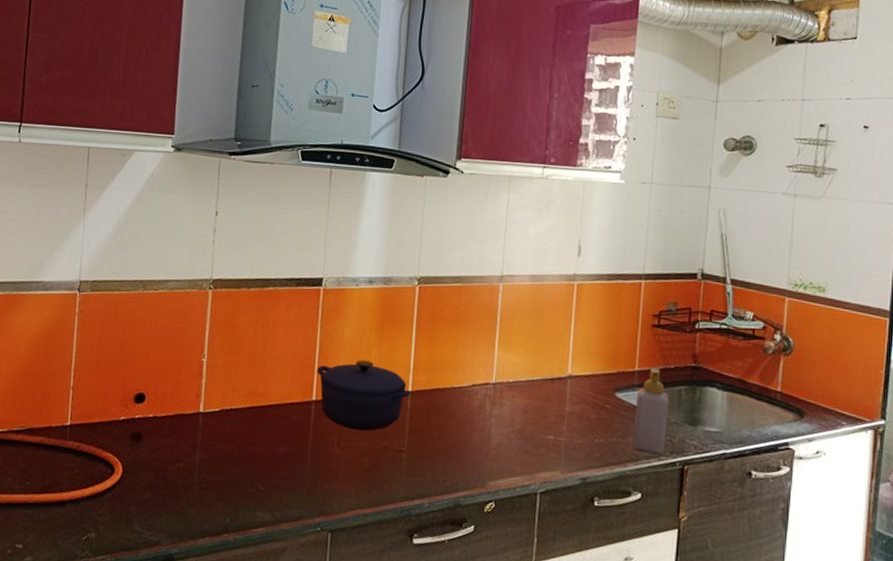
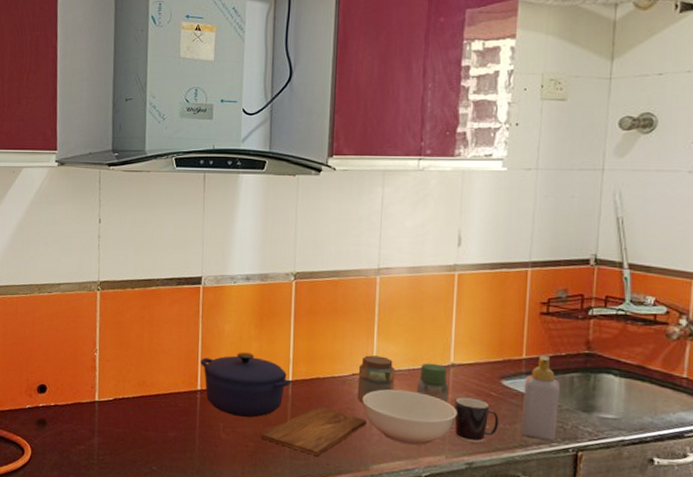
cutting board: none [376,419,485,472] -> present [260,406,367,456]
peanut butter: none [476,365,515,416] -> present [357,355,396,403]
bowl: none [481,401,573,461] -> present [362,389,457,446]
jar: none [534,374,566,416] -> present [416,363,449,403]
mug: none [570,409,612,458] -> present [454,397,499,444]

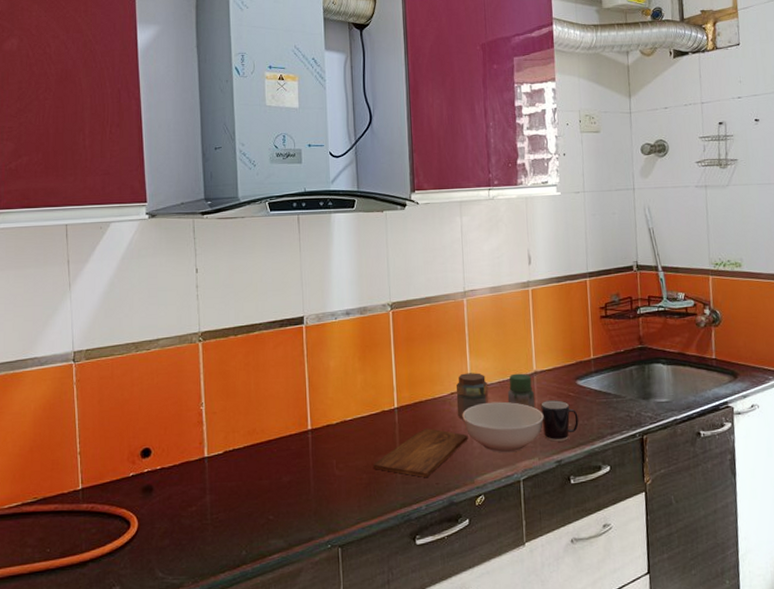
cooking pot: present [200,352,292,418] -> none [309,385,397,451]
soap bottle: present [521,356,560,442] -> none [595,354,625,430]

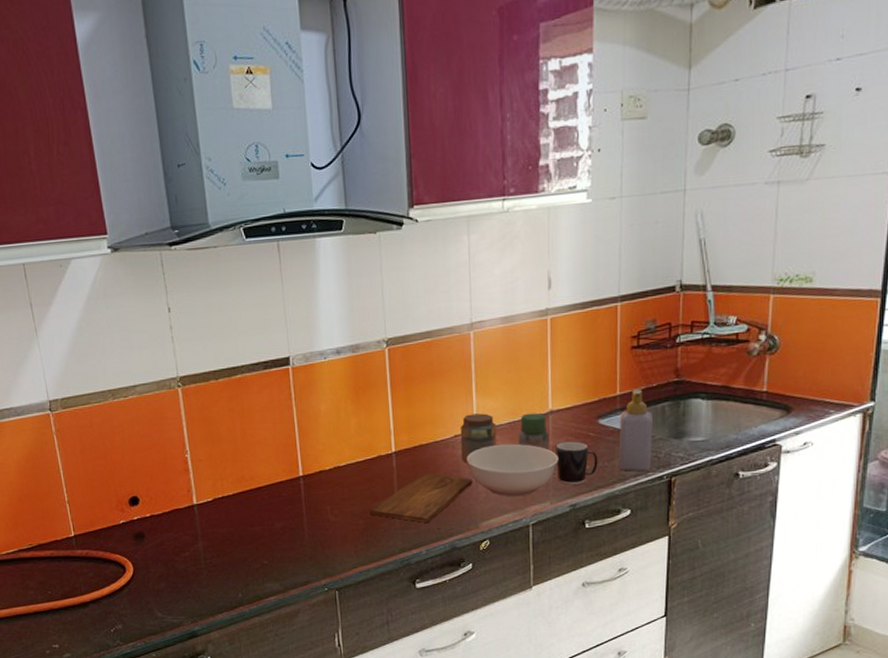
soap bottle: none [595,354,625,430] -> present [619,389,653,472]

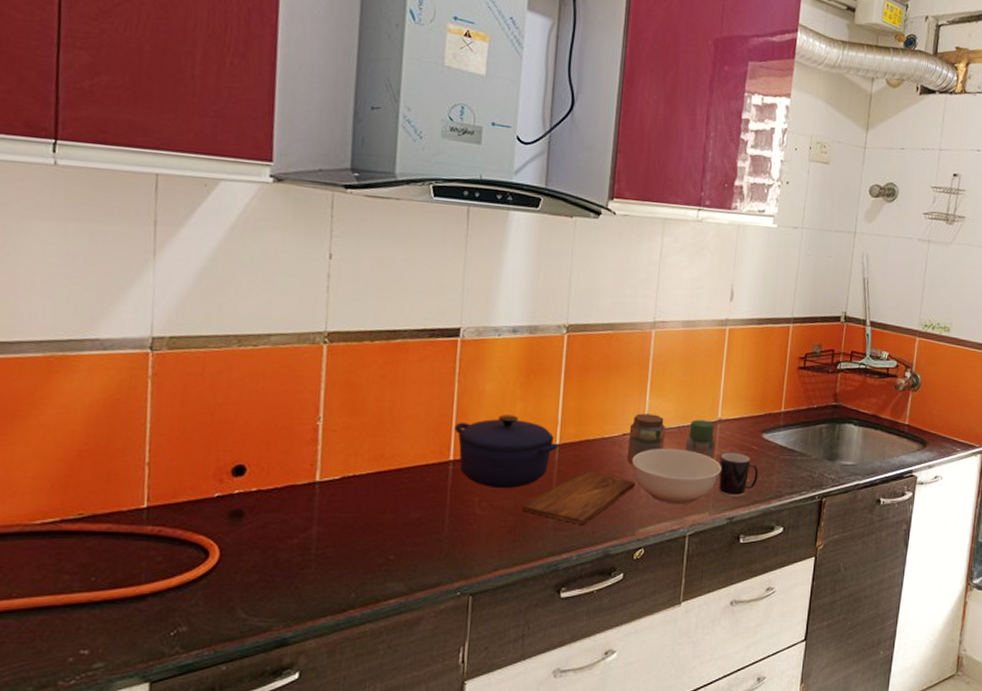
cooking pot: none [299,430,395,497] -> present [455,414,559,489]
soap bottle: present [619,389,653,472] -> none [777,409,811,490]

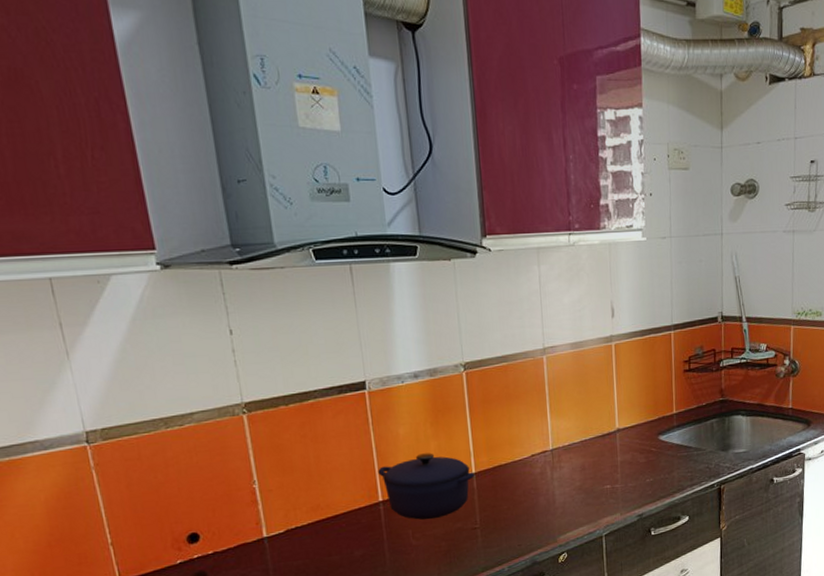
cutting board: present [521,471,636,524] -> none [451,492,550,540]
peanut butter: present [626,413,666,464] -> none [536,433,571,481]
bowl: present [632,448,722,505] -> none [543,460,626,511]
jar: present [685,419,716,460] -> none [589,431,618,466]
mug: present [718,452,758,498] -> none [623,456,660,497]

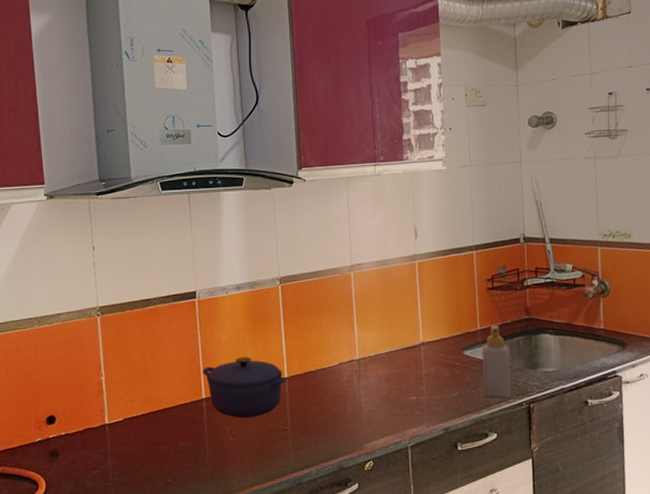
soap bottle: none [676,408,704,482] -> present [481,325,512,399]

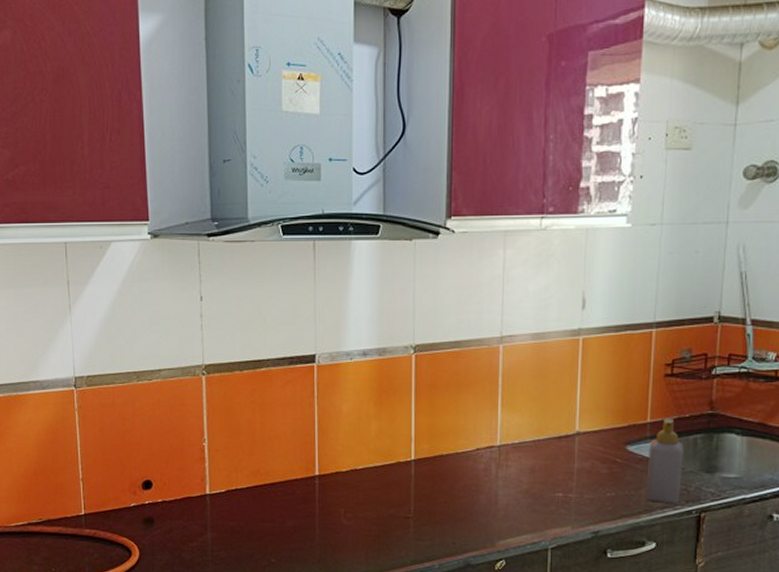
cooking pot: present [203,356,287,419] -> none [318,433,414,501]

